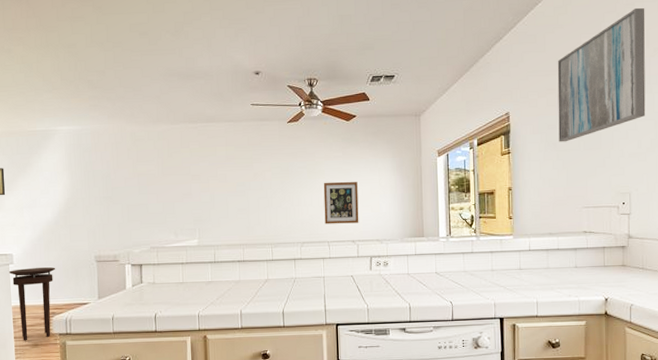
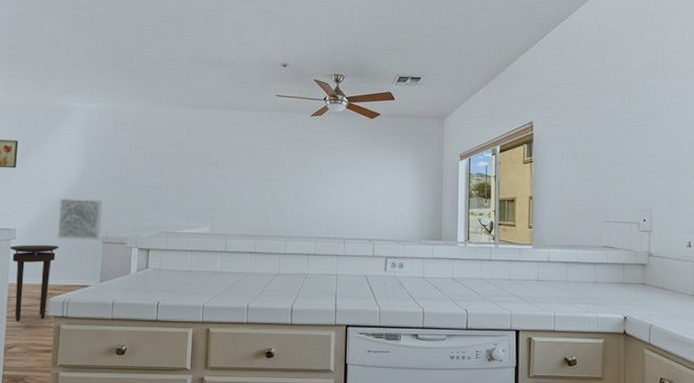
wall art: none [51,220,94,261] -> present [58,199,103,240]
wall art: present [323,181,359,224] -> none [341,178,378,222]
wall art: present [557,7,646,142] -> none [581,30,668,155]

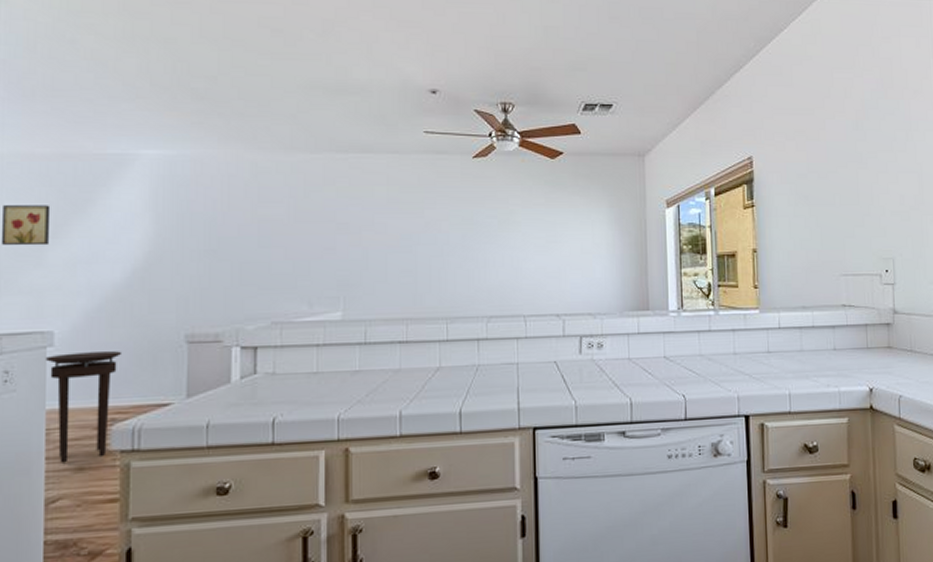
wall art: present [58,199,103,240] -> none [119,283,184,341]

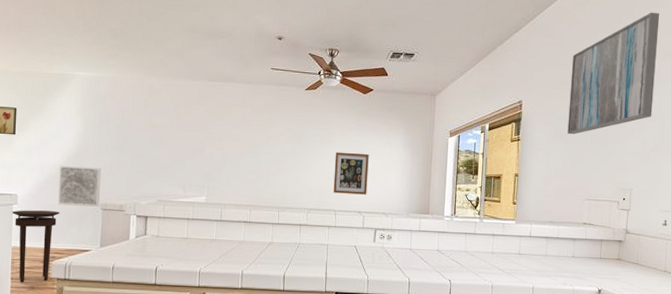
wall art: none [119,283,184,341] -> present [58,166,101,207]
wall art: none [519,236,566,293] -> present [333,152,369,195]
wall art: none [806,42,908,195] -> present [567,12,660,135]

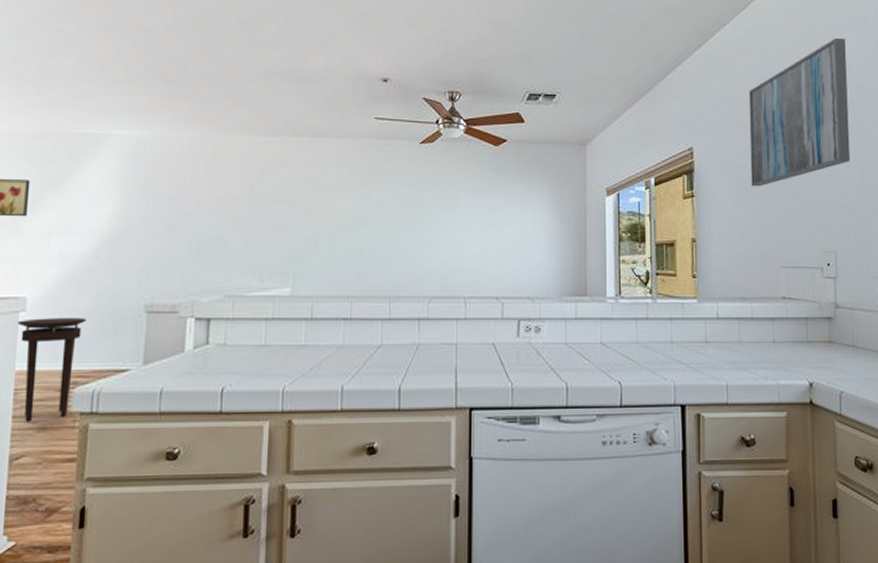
wall art: present [58,166,101,207] -> none [85,255,147,309]
wall art: present [333,152,369,195] -> none [461,220,506,275]

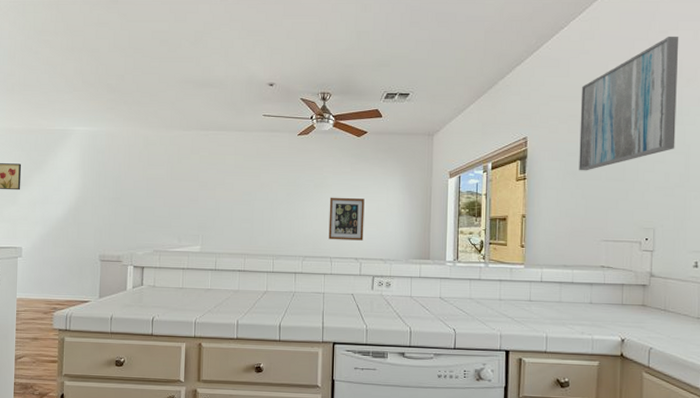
stool: present [17,318,87,422] -> none [17,262,61,334]
wall art: none [461,220,506,275] -> present [328,197,365,241]

